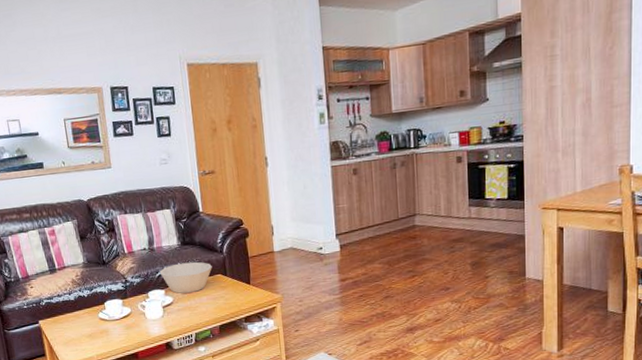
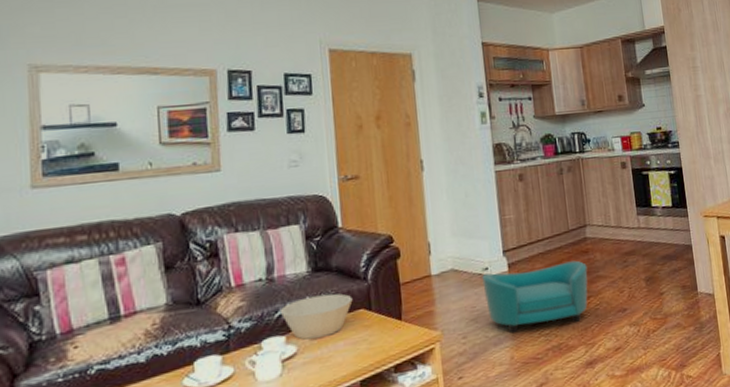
dog bed: none [317,244,414,301] -> present [482,260,588,334]

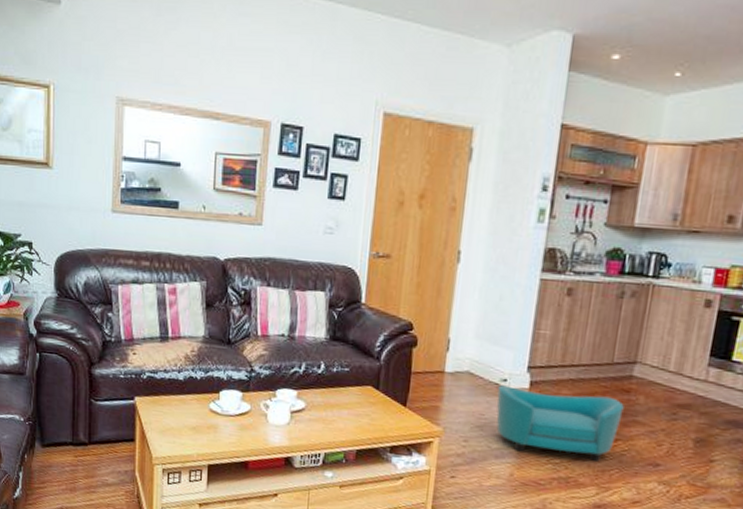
bowl: present [279,293,353,340] -> none [295,361,363,402]

